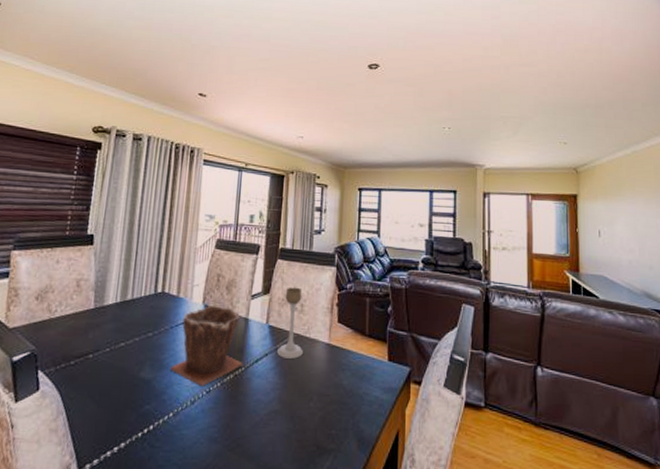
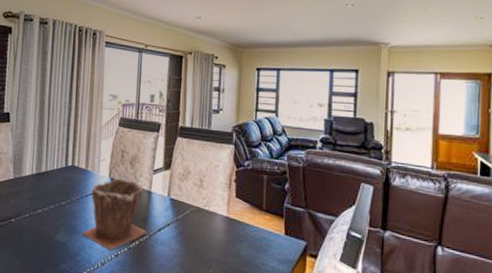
candle holder: present [277,287,303,359] -> none [178,163,203,229]

